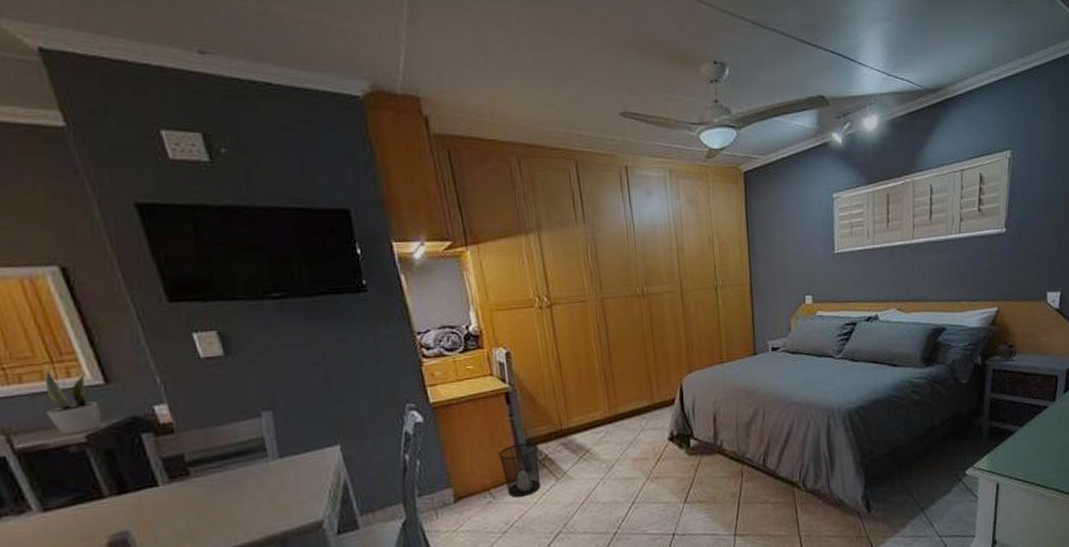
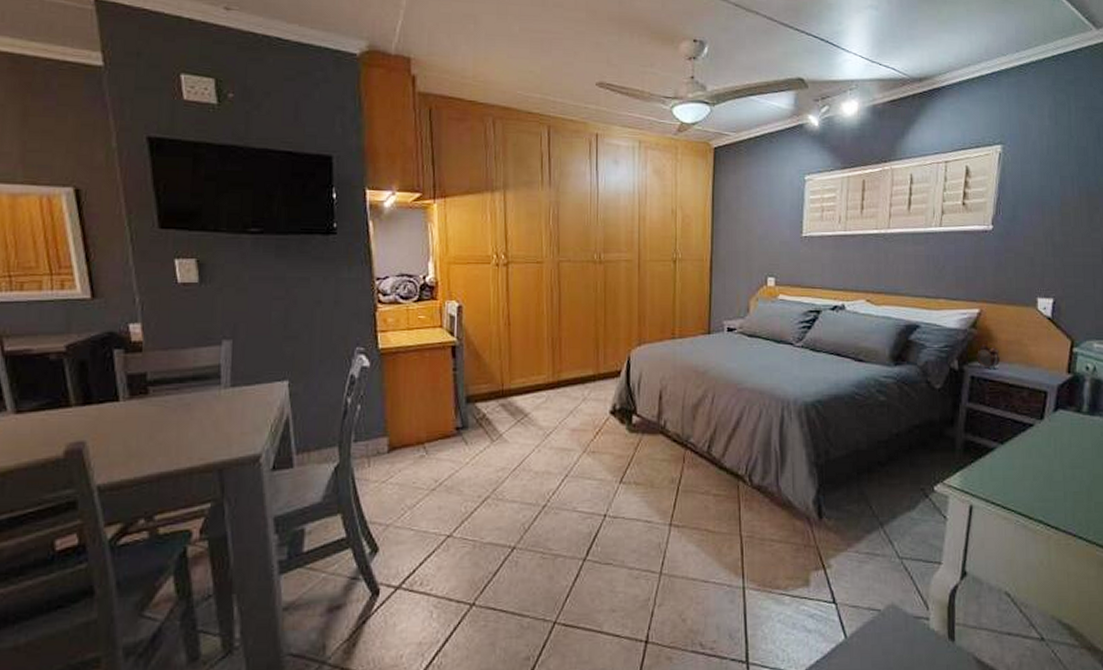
potted plant: present [32,369,103,435] -> none [29,280,84,343]
waste bin: present [498,442,541,497] -> none [437,399,478,454]

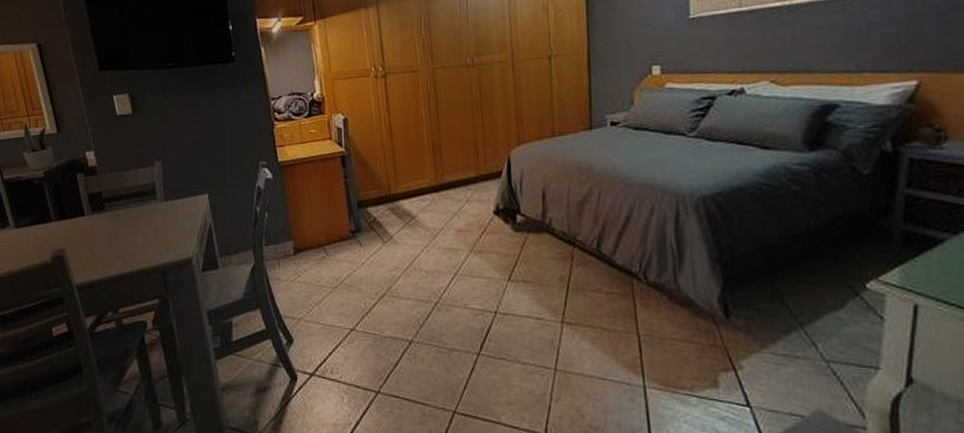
potted plant: none [29,280,84,343] -> present [16,121,54,171]

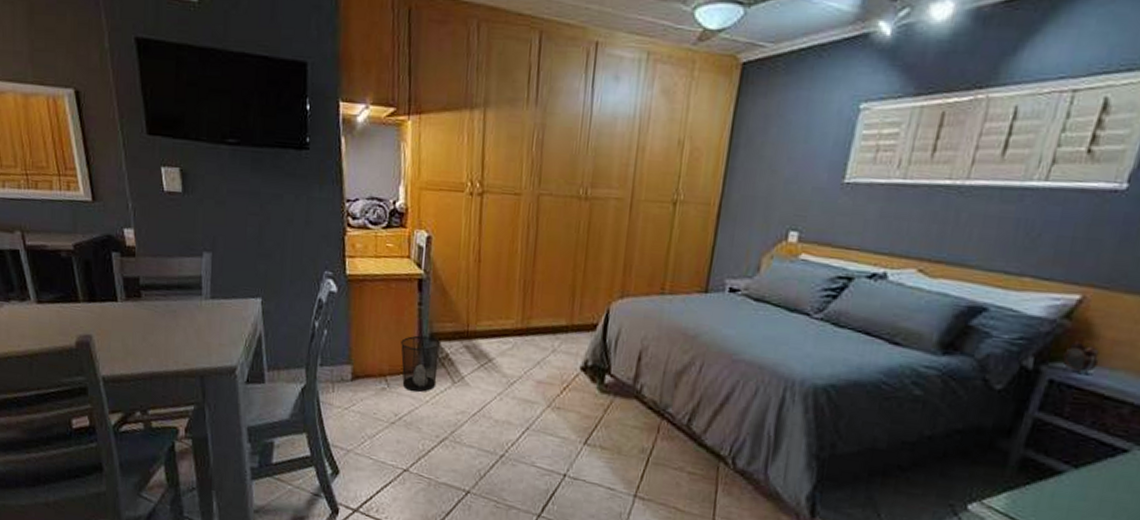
potted plant: present [16,121,54,171] -> none [43,181,87,242]
waste bin: none [333,205,369,256] -> present [401,335,442,392]

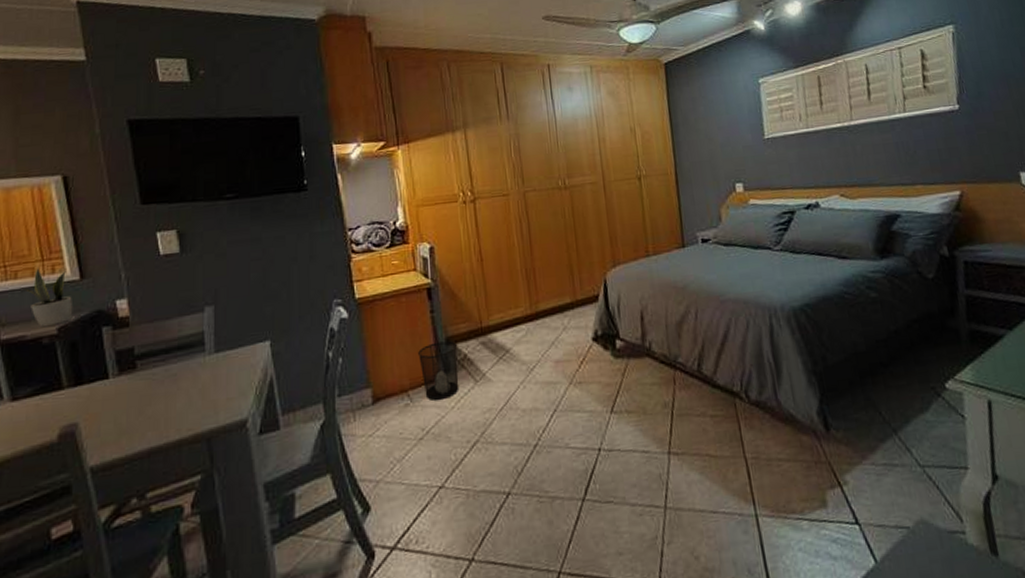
potted plant: none [43,181,87,242] -> present [22,266,74,328]
alarm clock: present [1062,338,1100,375] -> none [966,223,993,253]

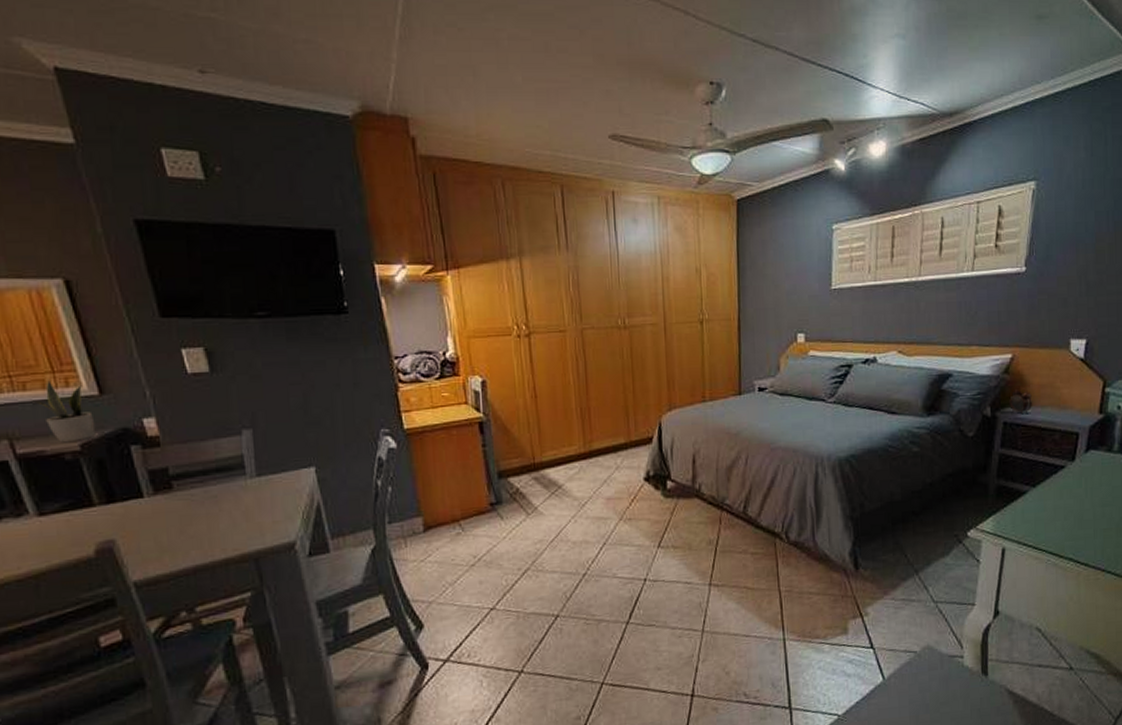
waste bin: present [418,341,459,400] -> none [470,475,511,530]
alarm clock: none [966,223,993,253] -> present [1009,387,1033,415]

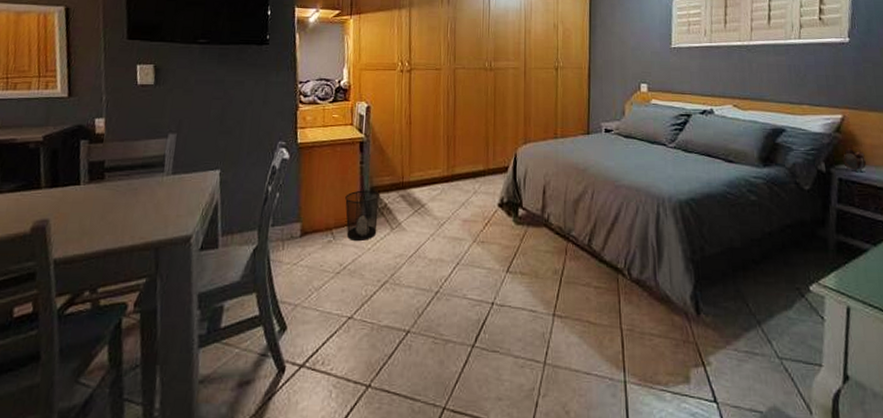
potted plant: present [34,379,96,443] -> none [19,82,59,134]
waste bin: none [470,475,511,530] -> present [345,190,381,241]

